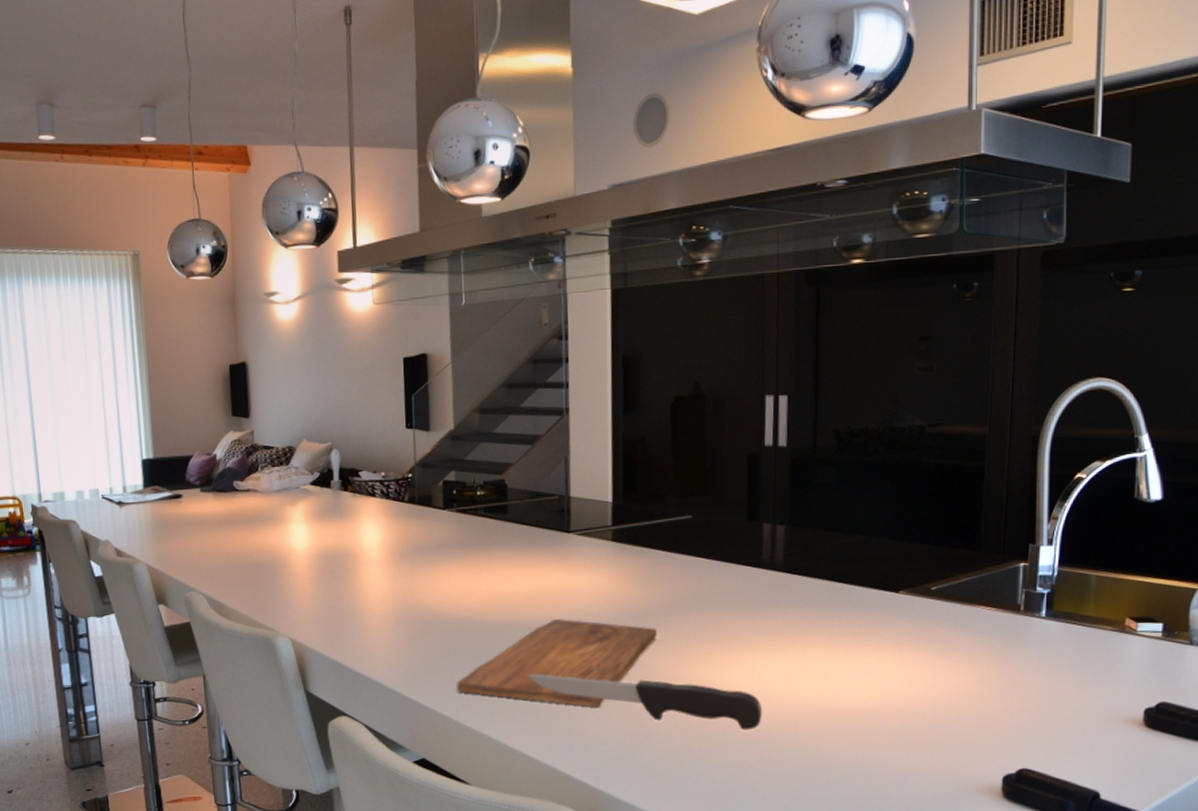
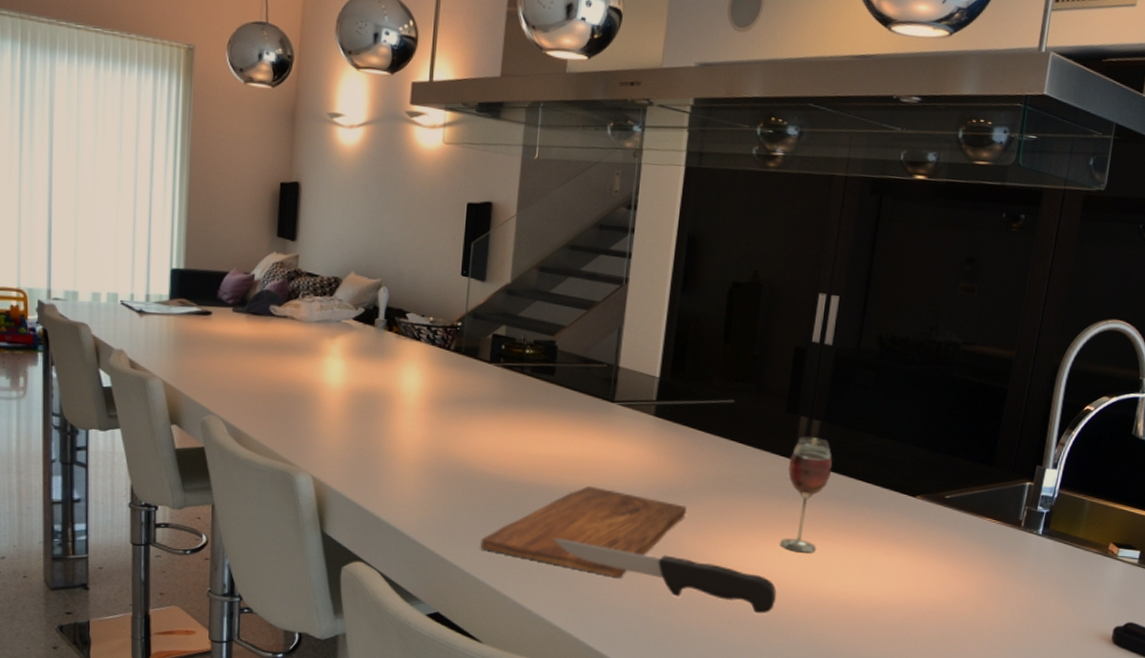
wineglass: none [757,542,804,663] -> present [780,436,833,553]

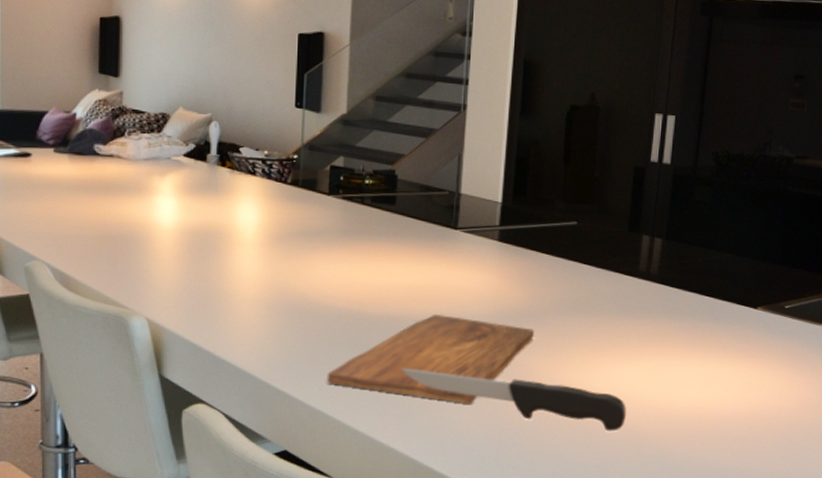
wineglass: present [780,436,833,553] -> none [628,254,676,369]

